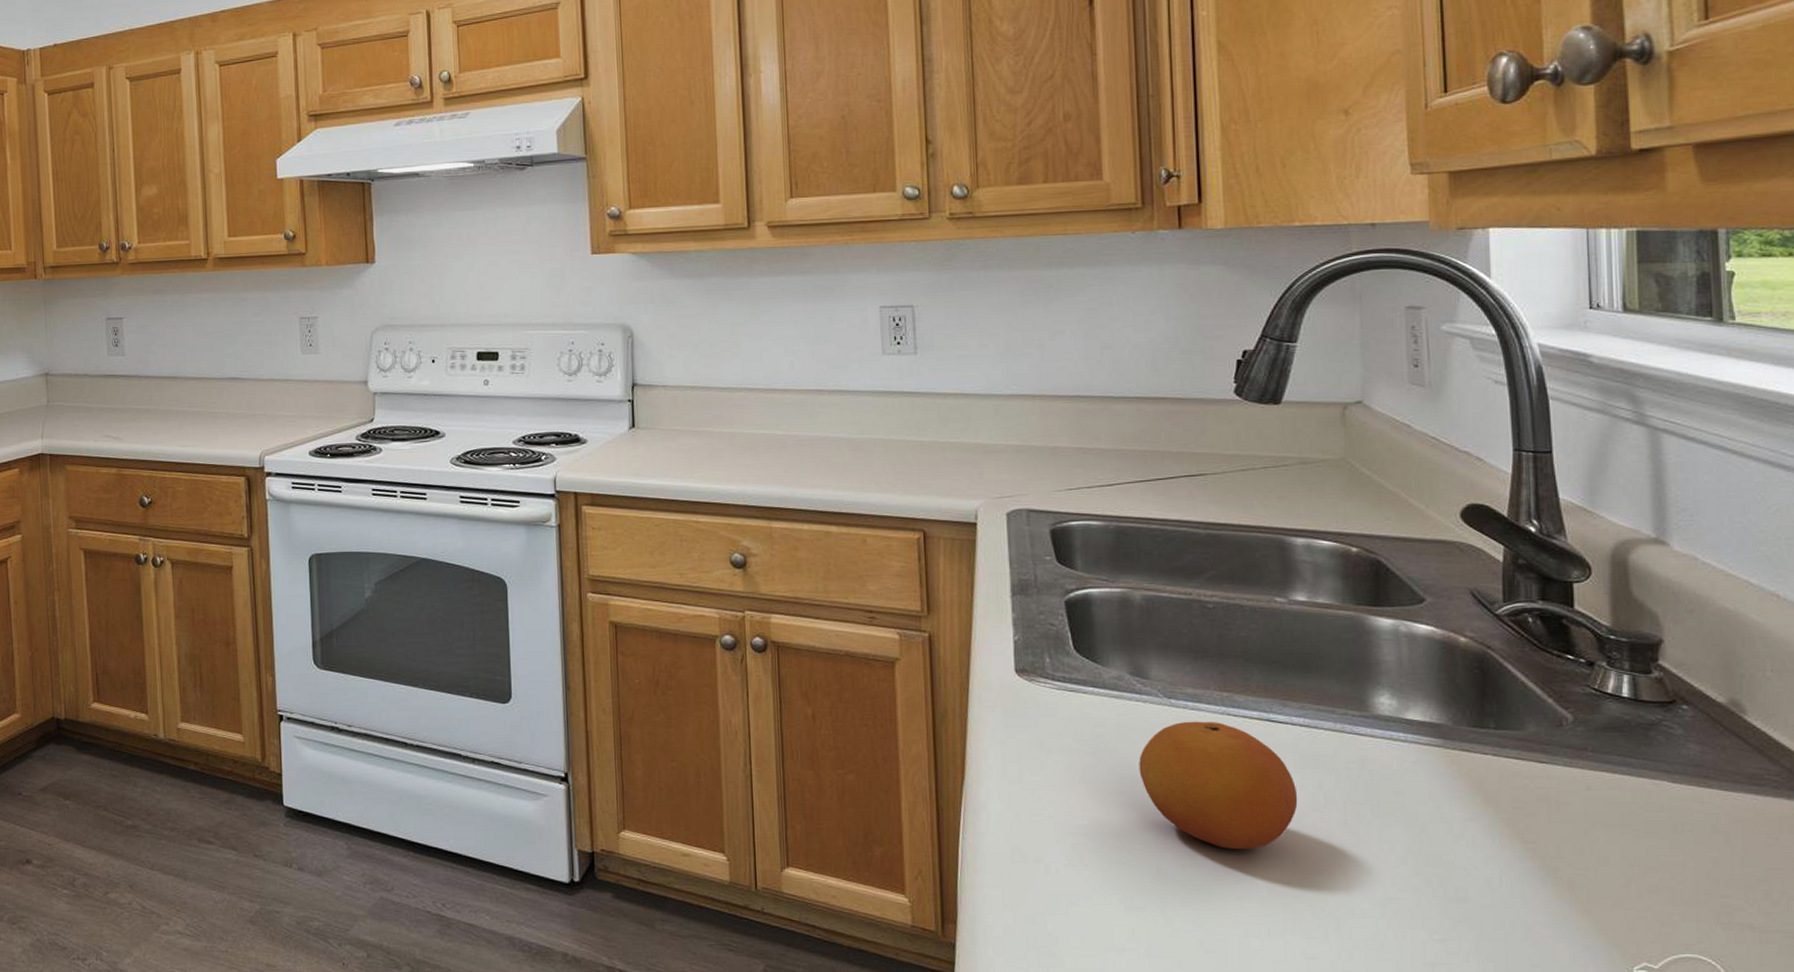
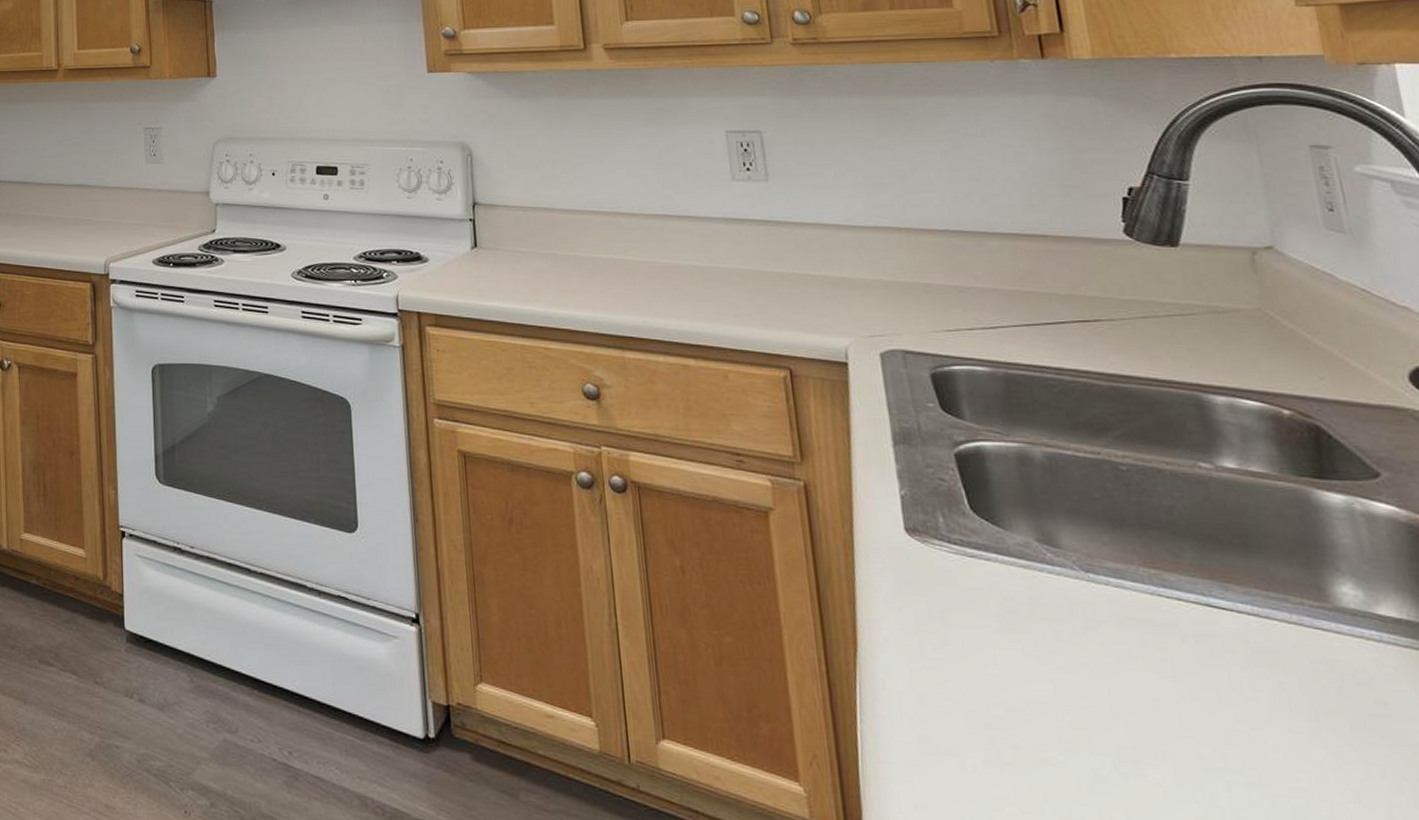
fruit: present [1139,721,1298,850] -> none [1058,600,1257,760]

